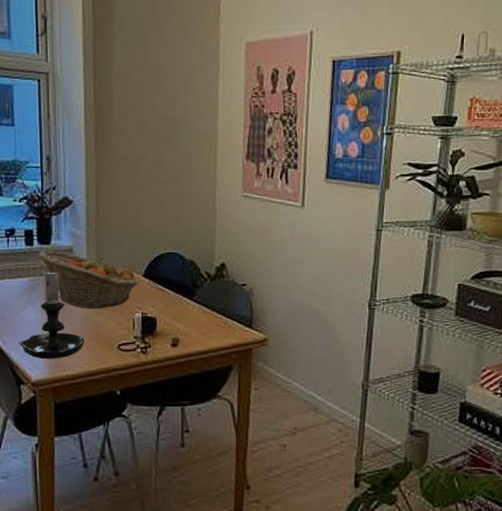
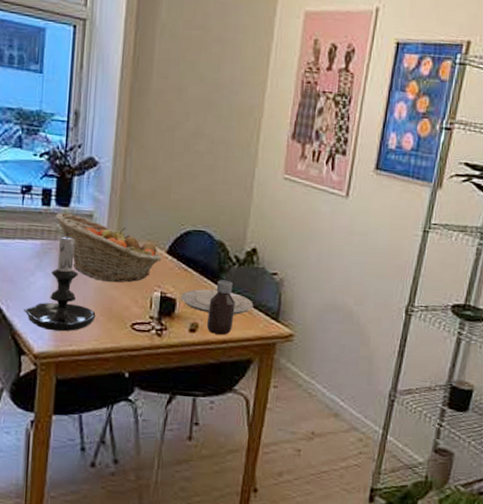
plate: none [160,305,228,327] -> present [180,288,254,315]
bottle: none [186,295,211,346] -> present [206,279,235,335]

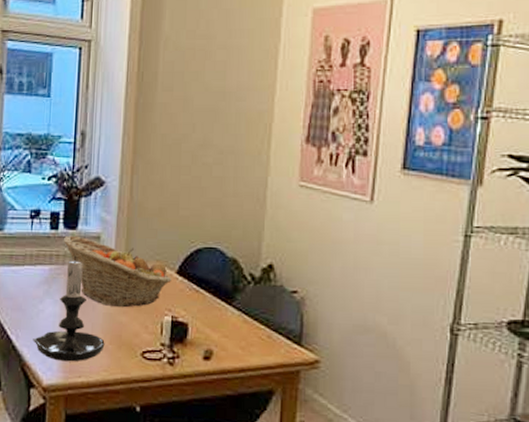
plate: present [180,288,254,315] -> none [193,311,273,339]
bottle: present [206,279,235,335] -> none [221,300,252,362]

